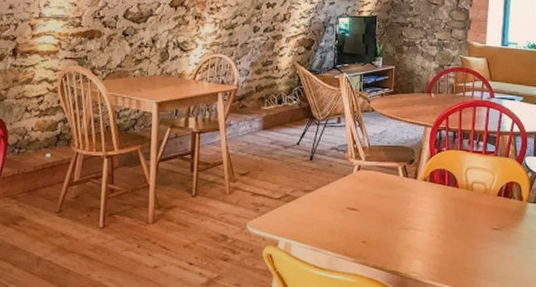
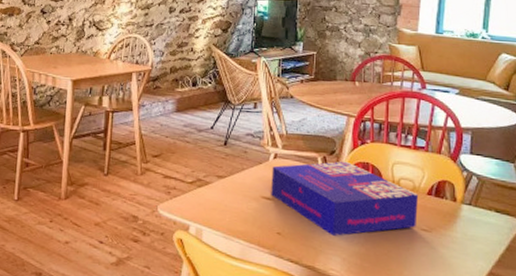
board game: none [356,169,490,240] -> present [271,161,419,236]

